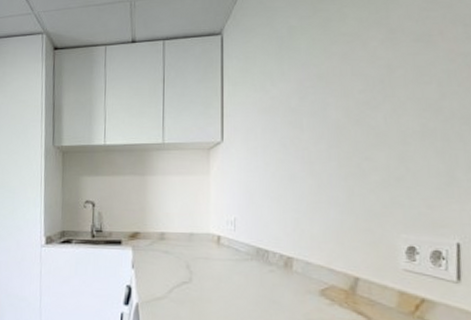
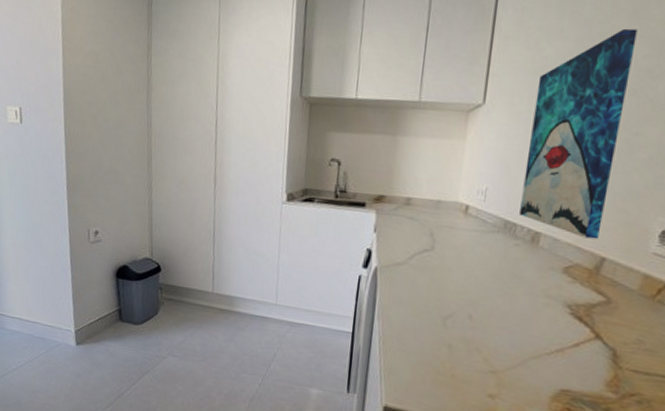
wall art: none [269,68,350,260] -> present [519,28,638,240]

